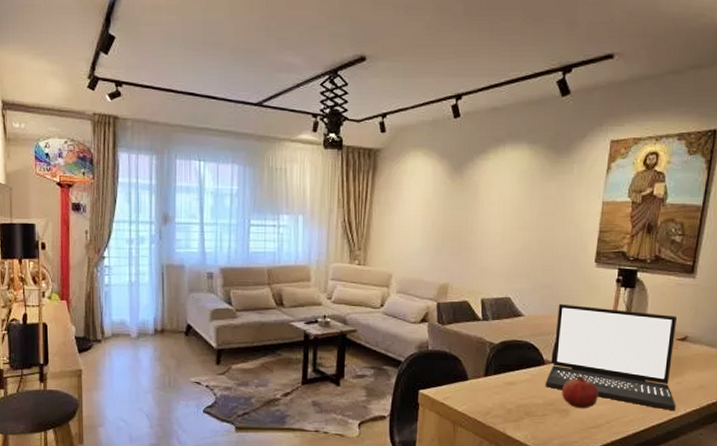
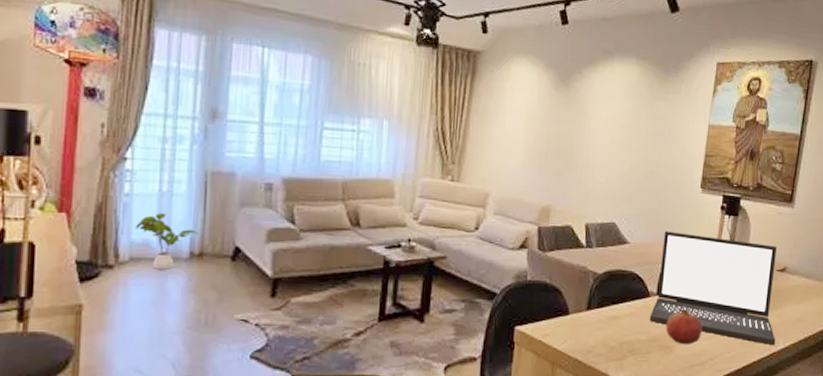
house plant: none [114,298,160,343] -> present [136,212,199,270]

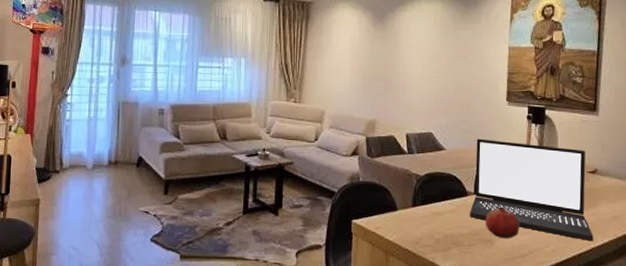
house plant: present [136,212,199,270] -> none [73,132,115,174]

